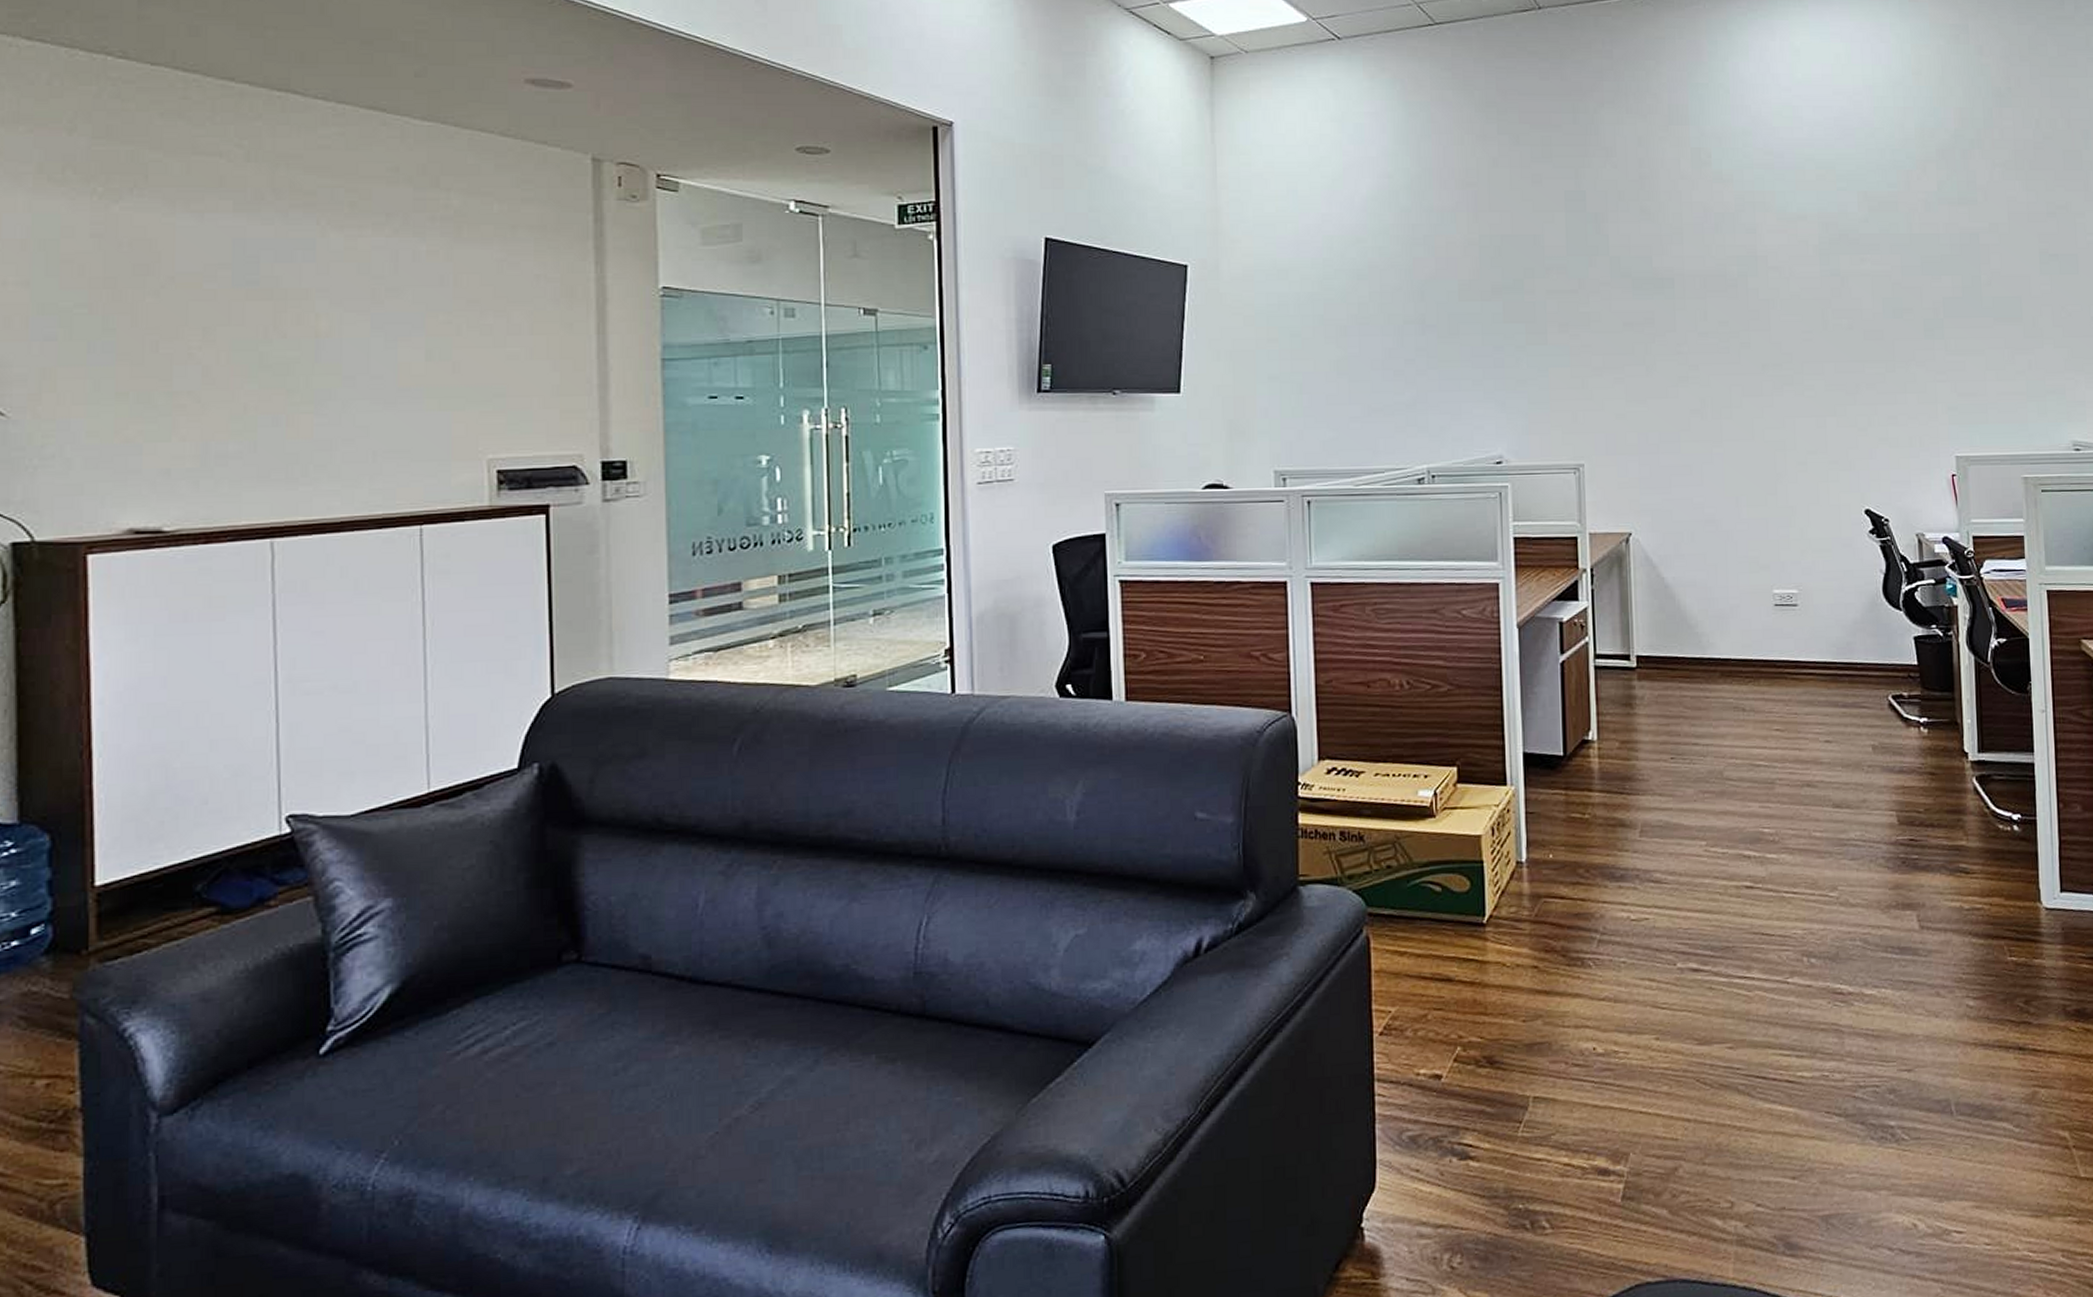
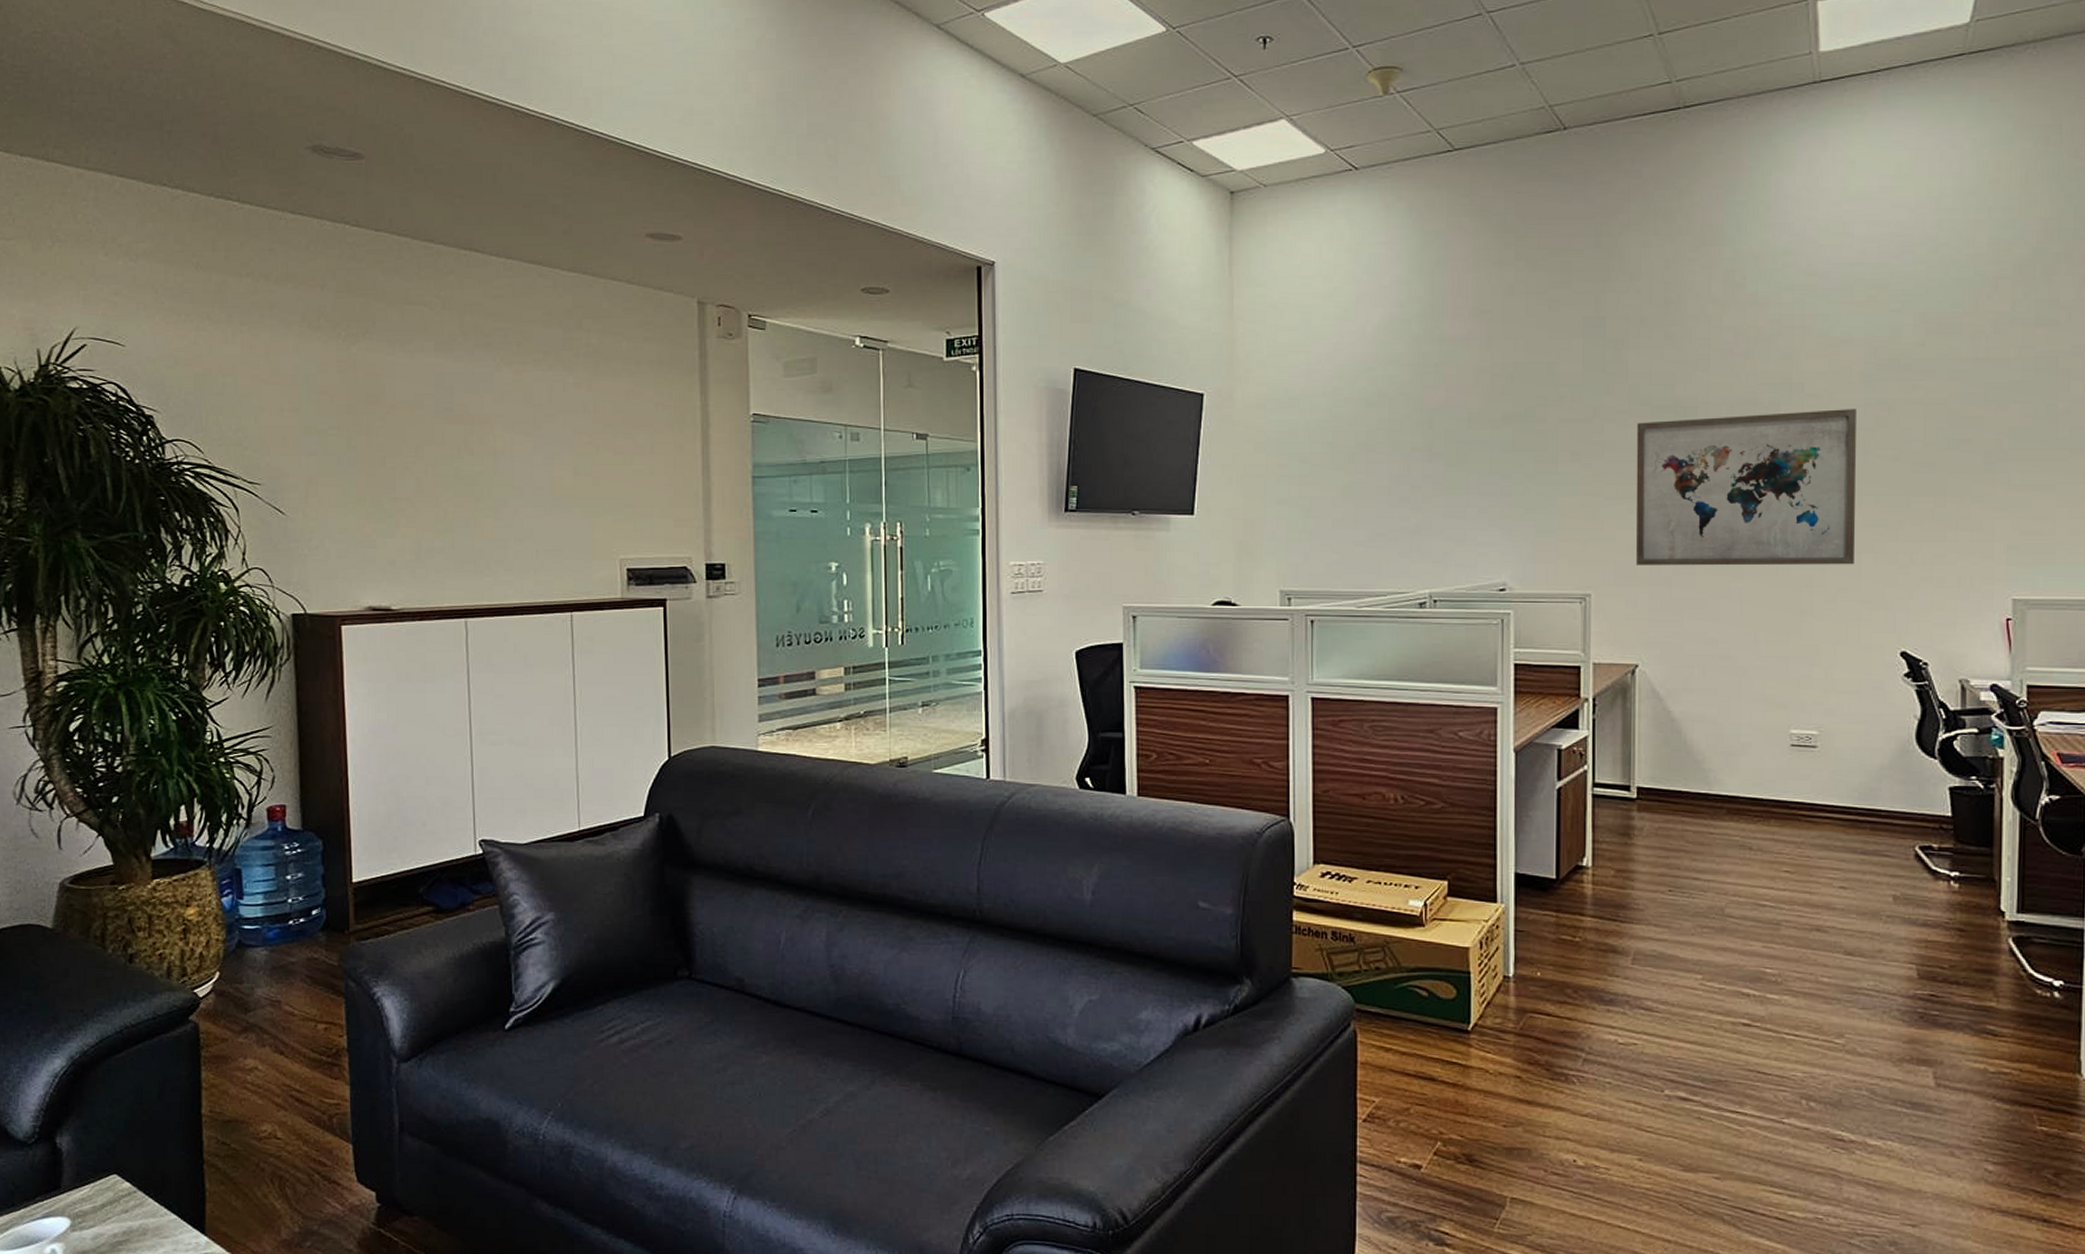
wall art: none [1619,281,1820,434] -> present [1635,409,1856,566]

